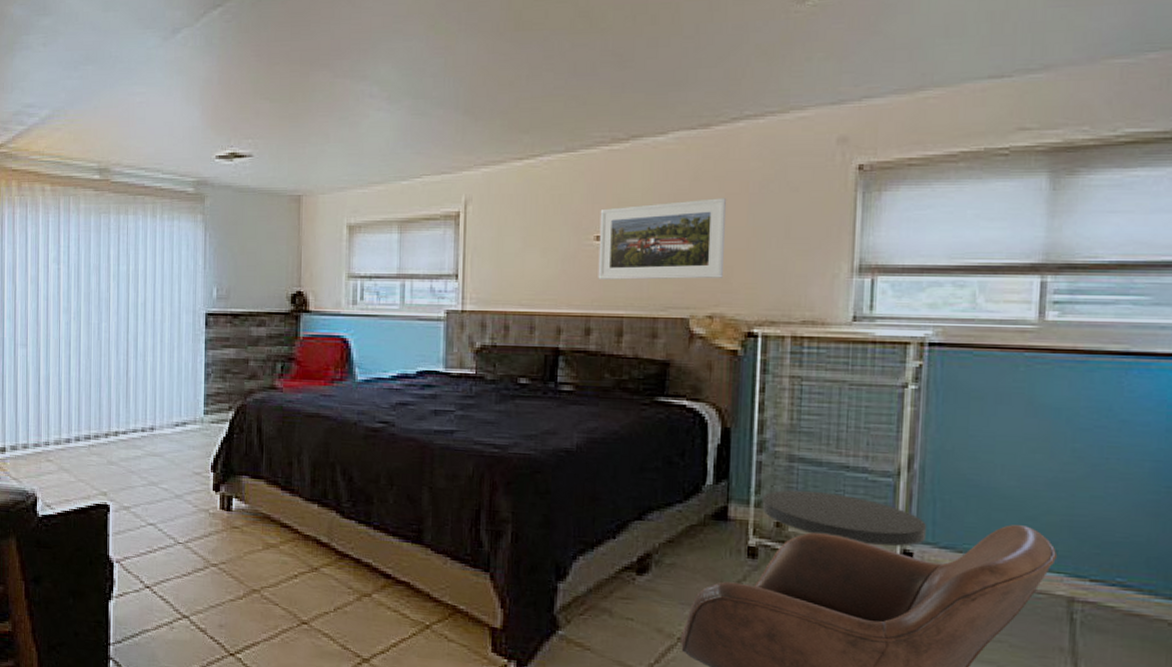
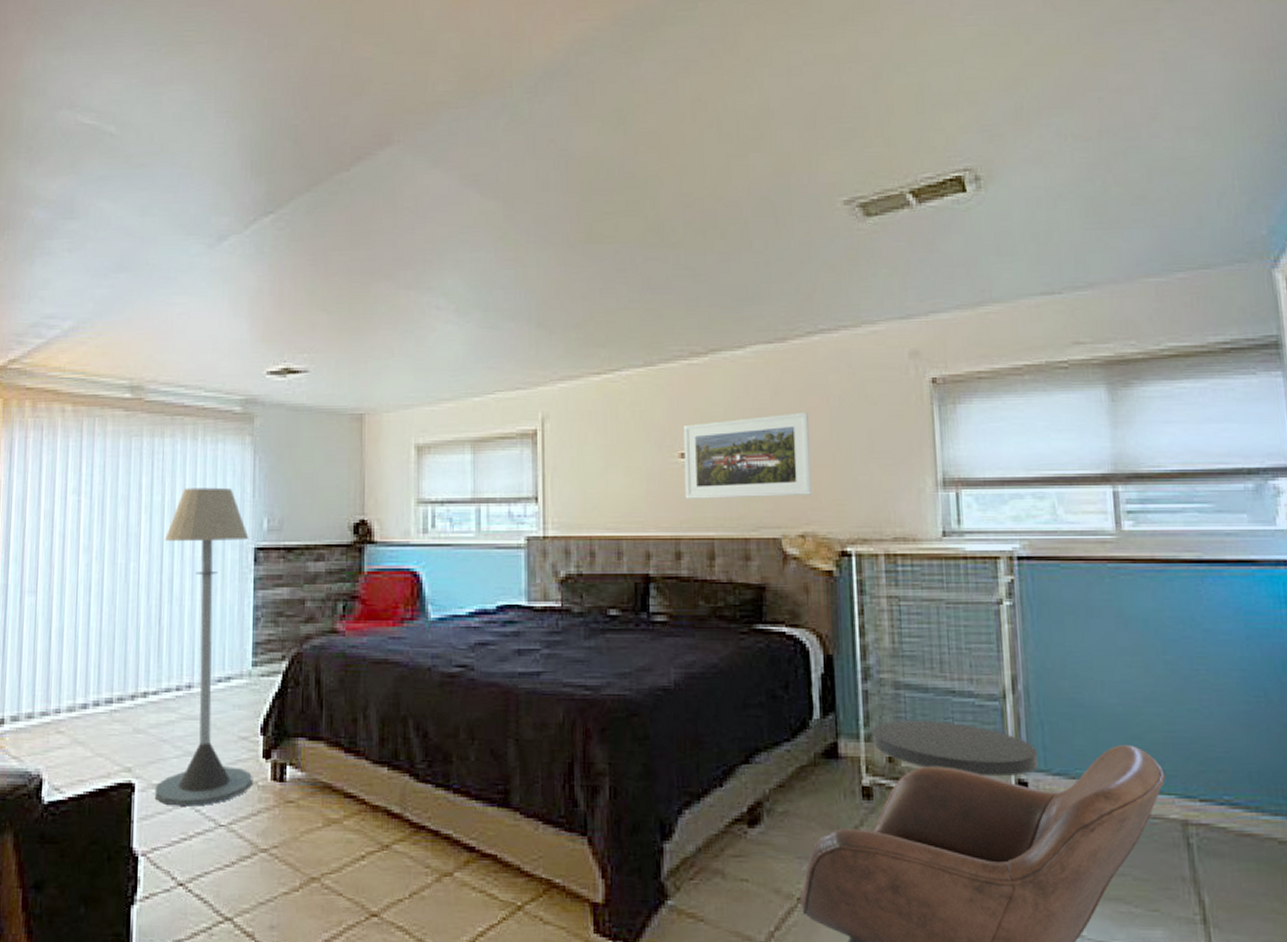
floor lamp: none [125,259,204,526] -> present [154,487,252,806]

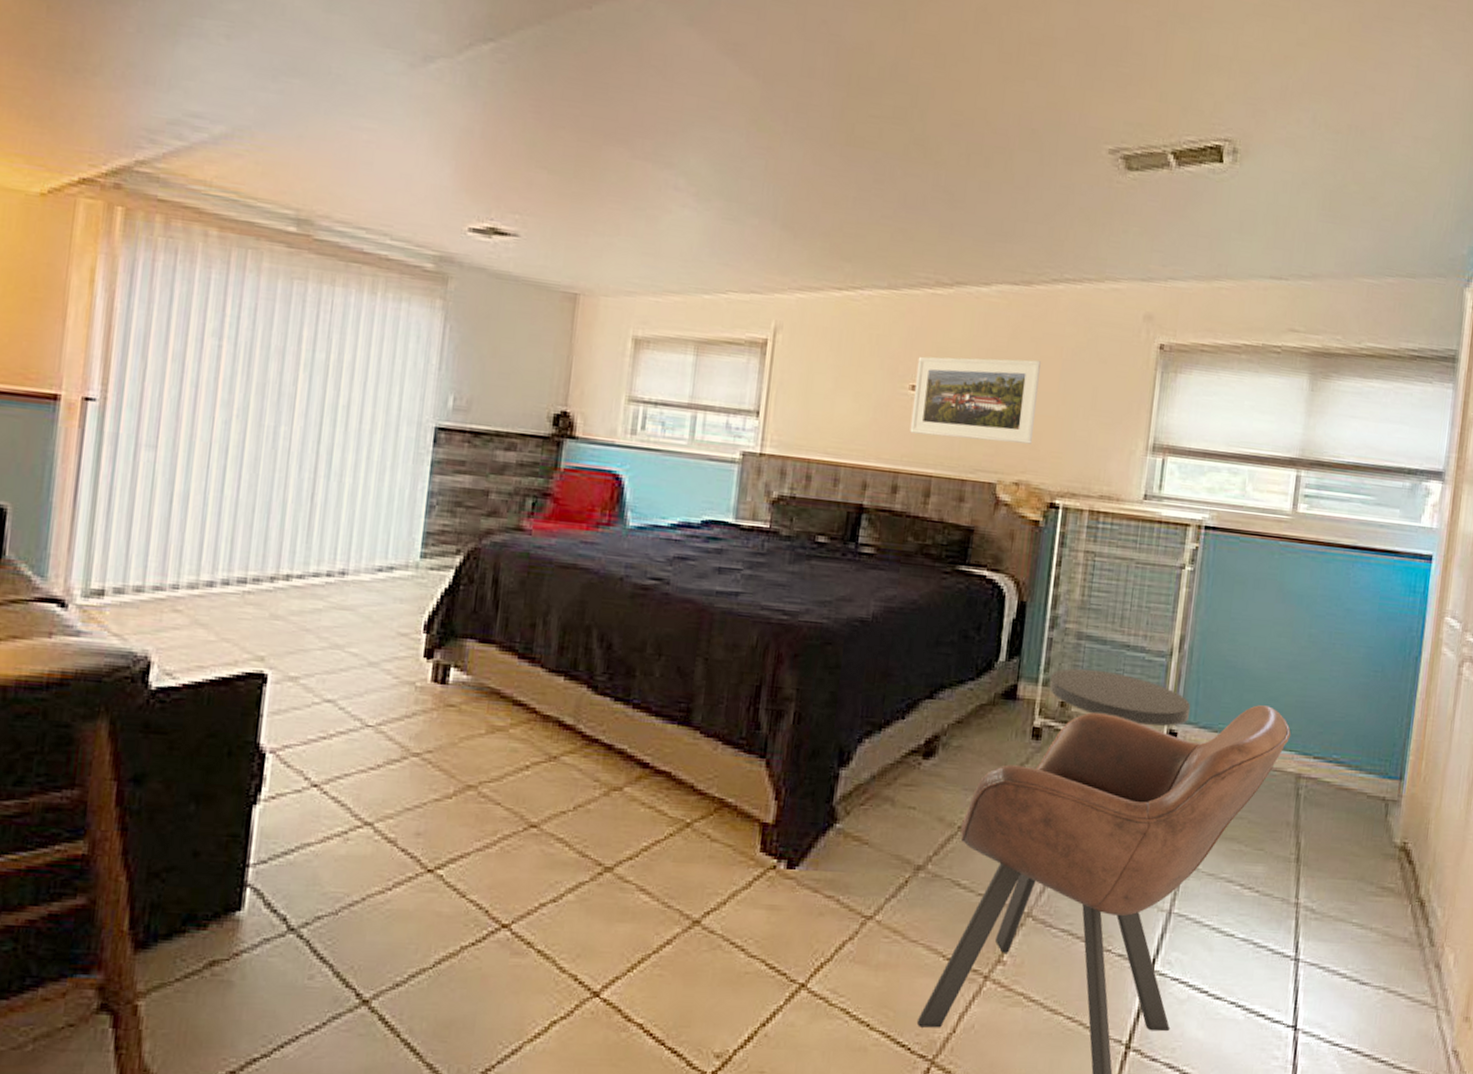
floor lamp: present [154,487,252,806] -> none [290,348,430,703]

